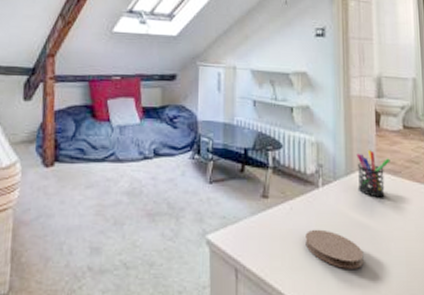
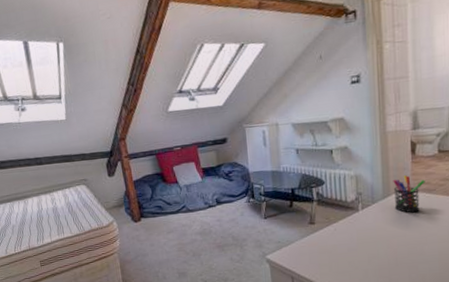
coaster: present [305,229,364,269] -> none [348,242,400,269]

